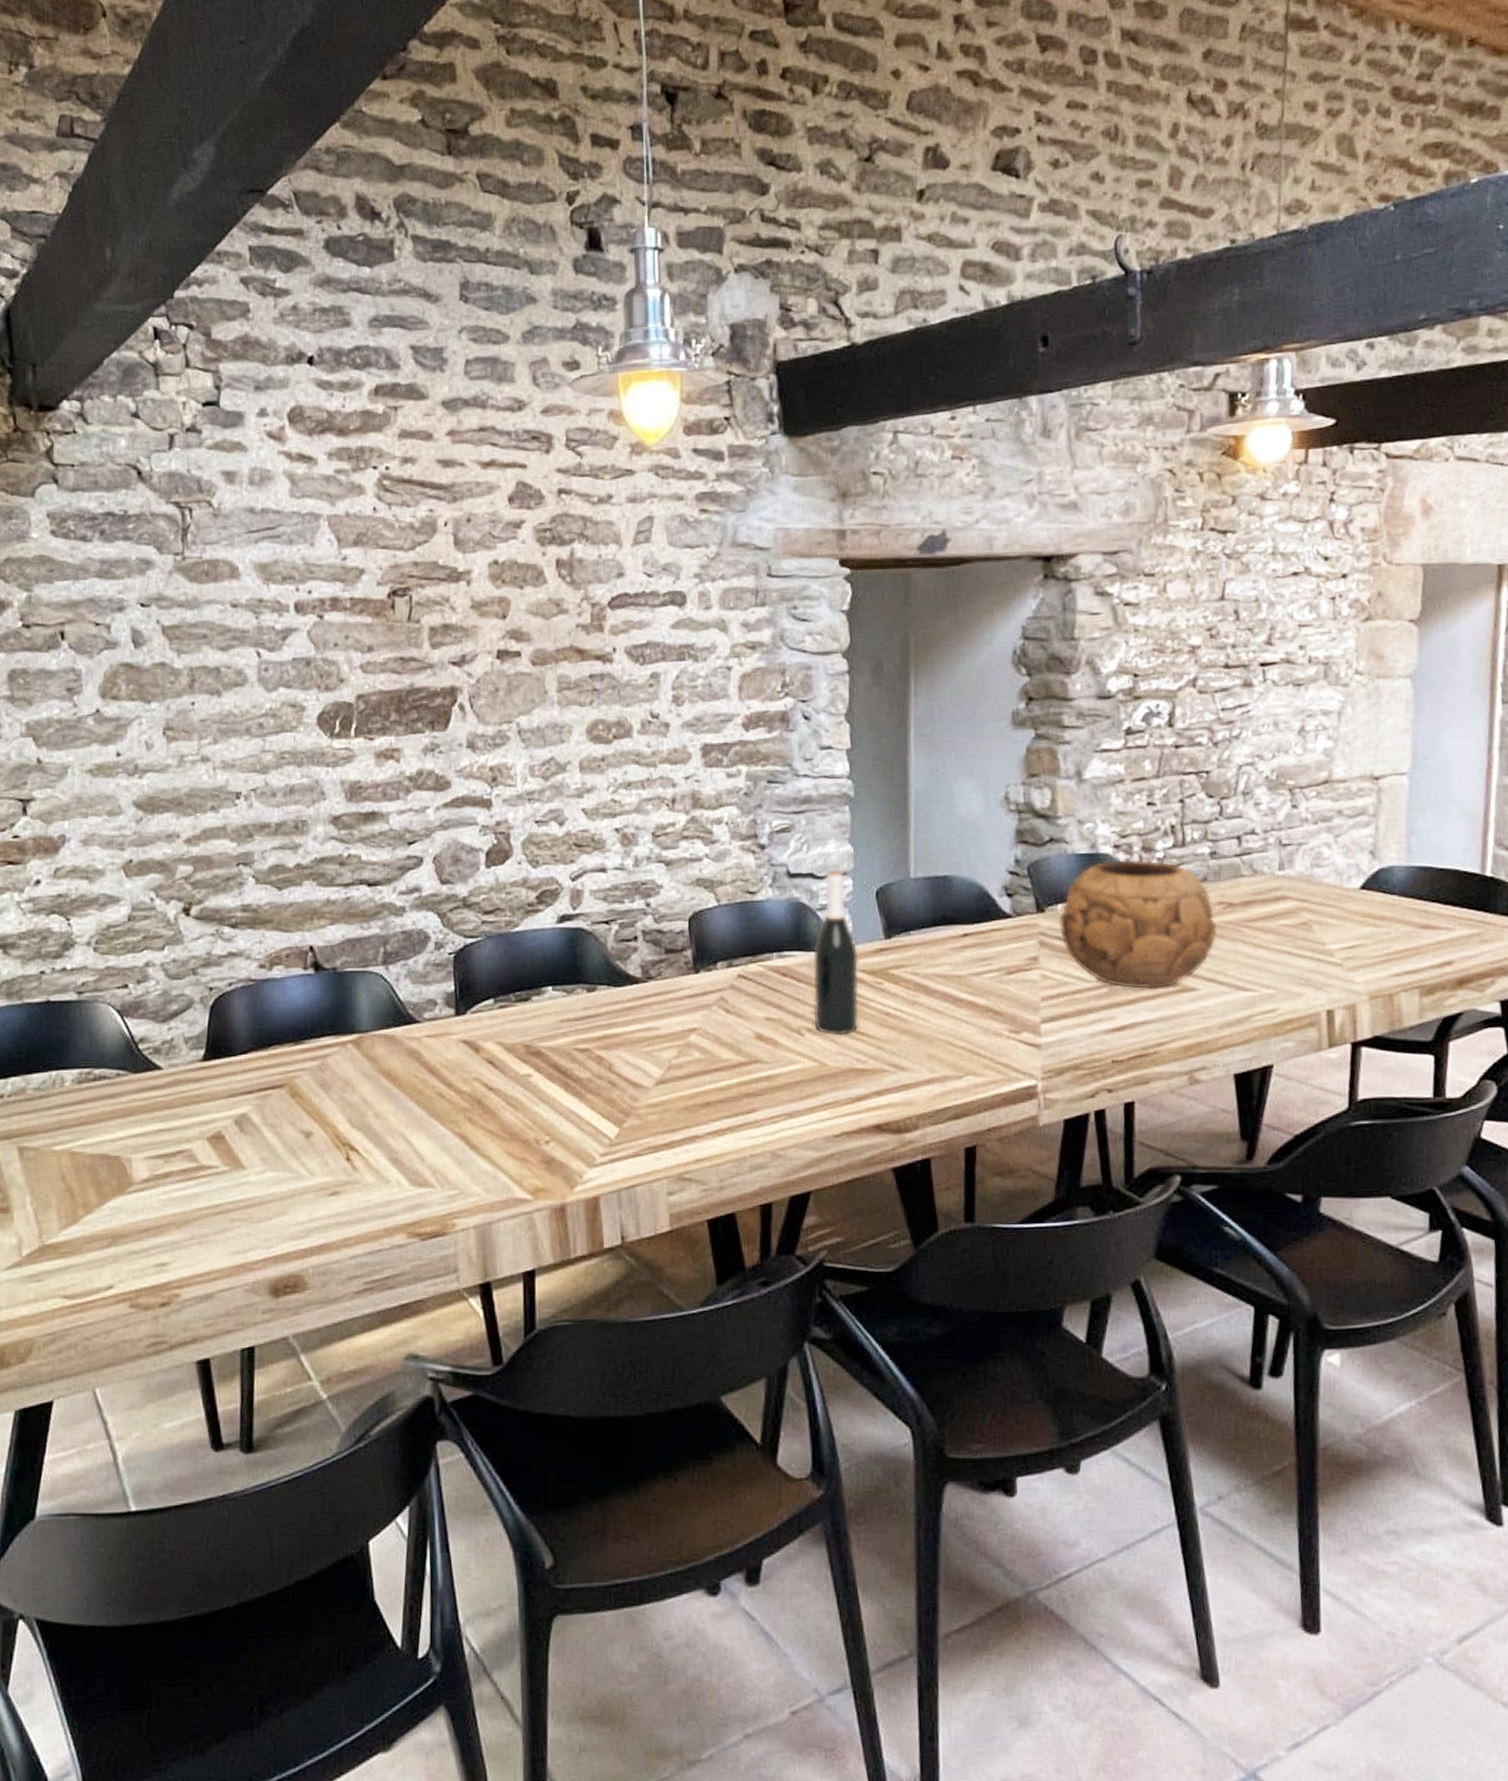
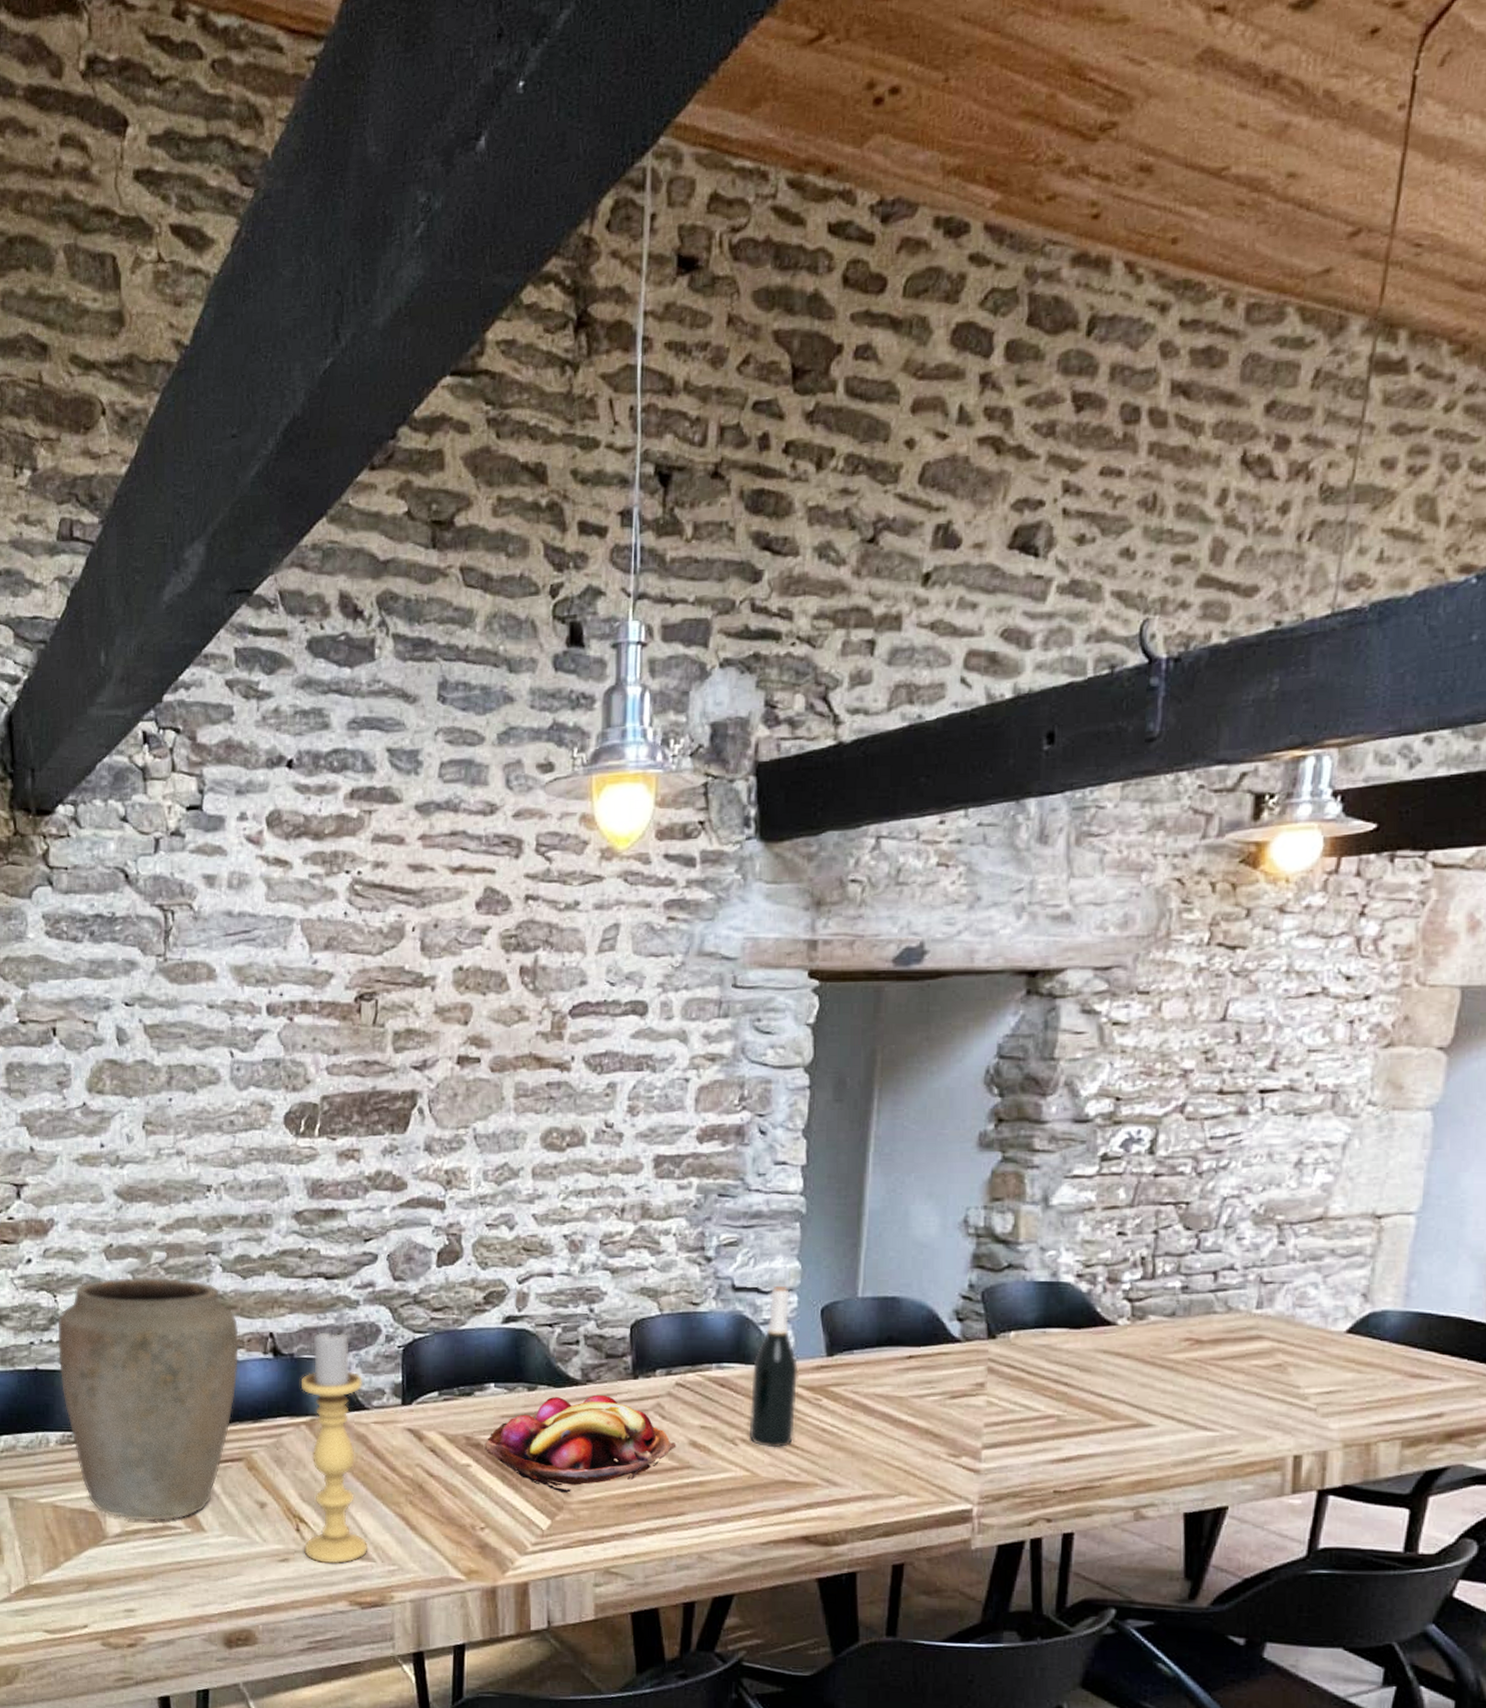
vase: none [72,893,276,1162] -> present [57,1277,239,1521]
candle holder: none [345,939,426,1194] -> present [300,1330,369,1565]
fruit basket: none [545,991,743,1097] -> present [484,1394,677,1493]
decorative bowl: present [1059,859,1218,990] -> none [1011,1290,1183,1423]

